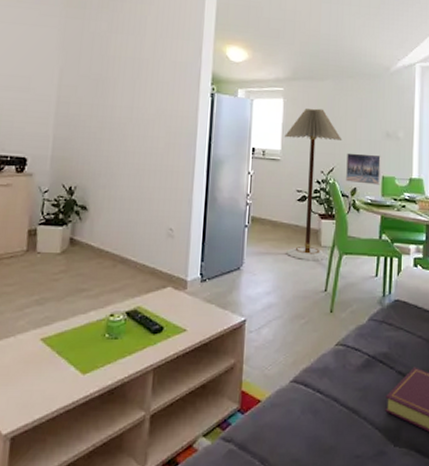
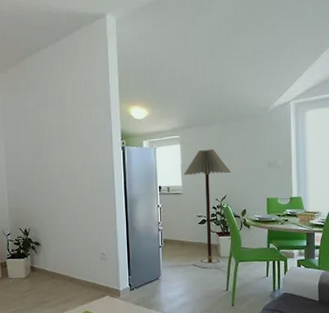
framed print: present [346,153,382,185] -> none [236,181,266,206]

